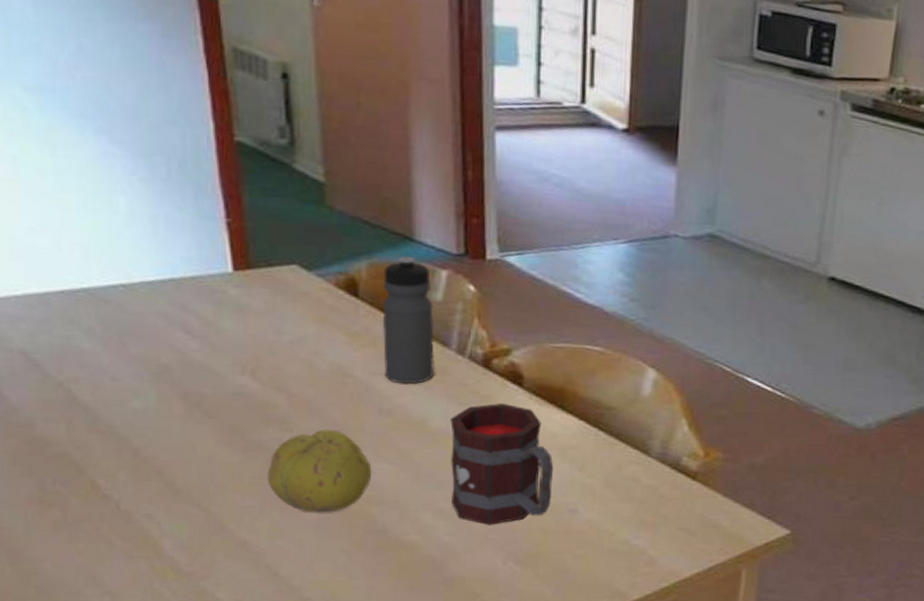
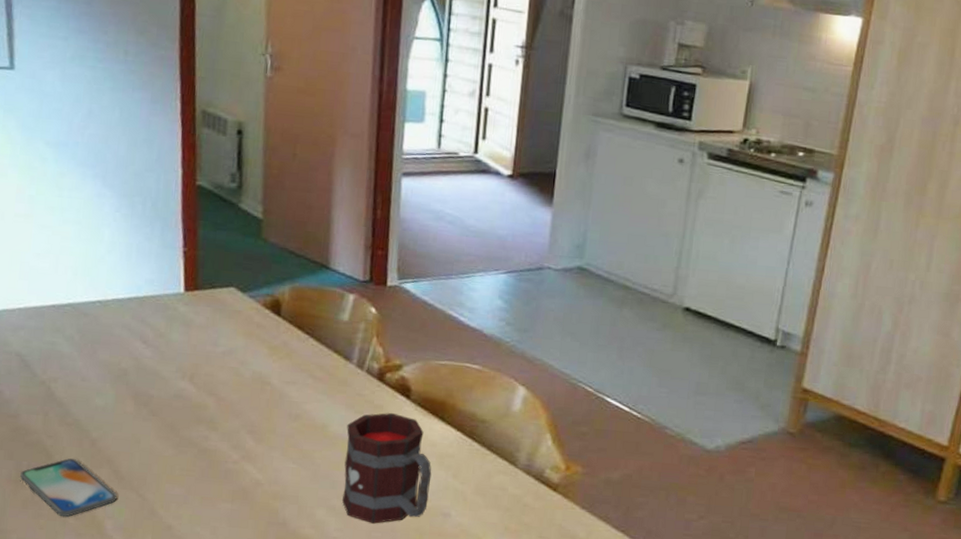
smartphone: none [45,472,175,539] -> present [20,458,118,517]
fruit: present [267,429,372,513] -> none [193,429,279,505]
water bottle: present [382,257,435,385] -> none [296,282,341,393]

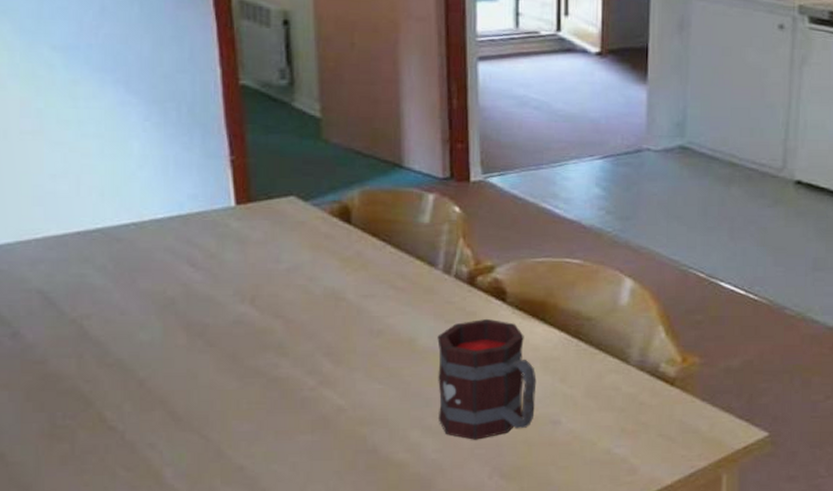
smartphone: present [20,458,118,517] -> none [55,404,176,470]

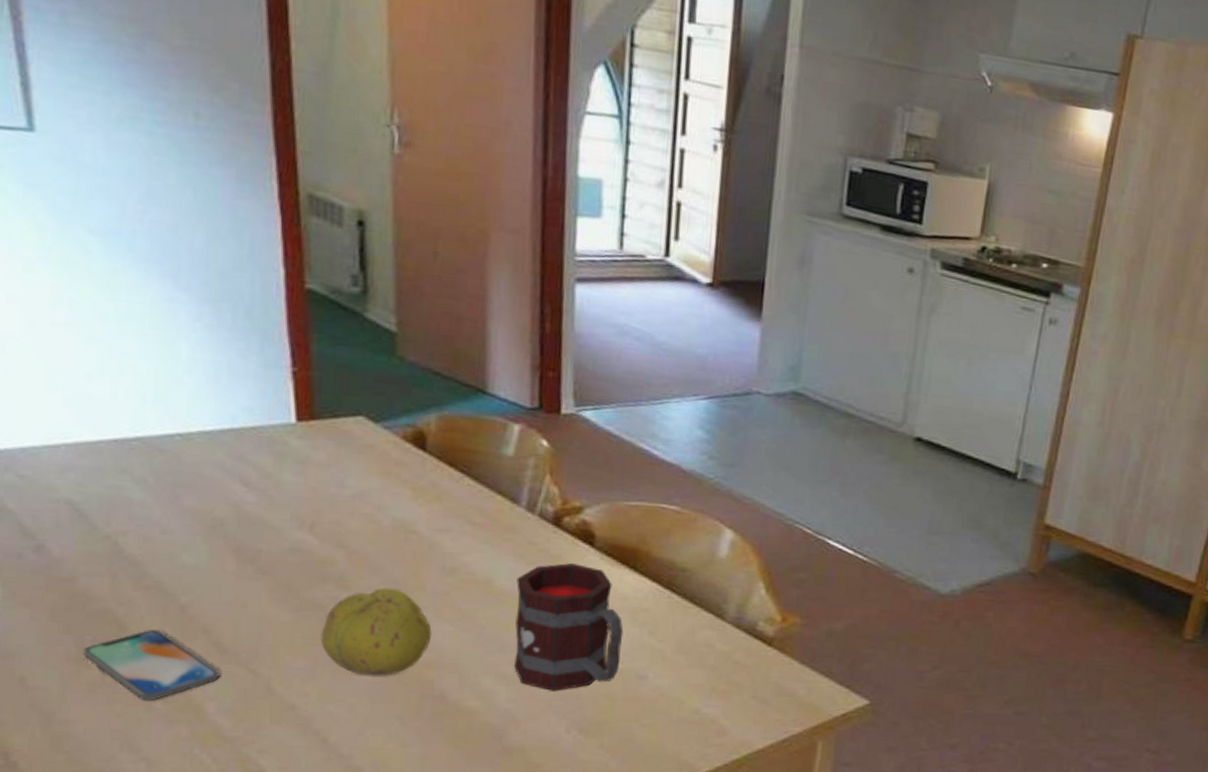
smartphone: none [55,404,176,470] -> present [83,630,221,702]
fruit: none [263,352,363,435] -> present [320,587,432,677]

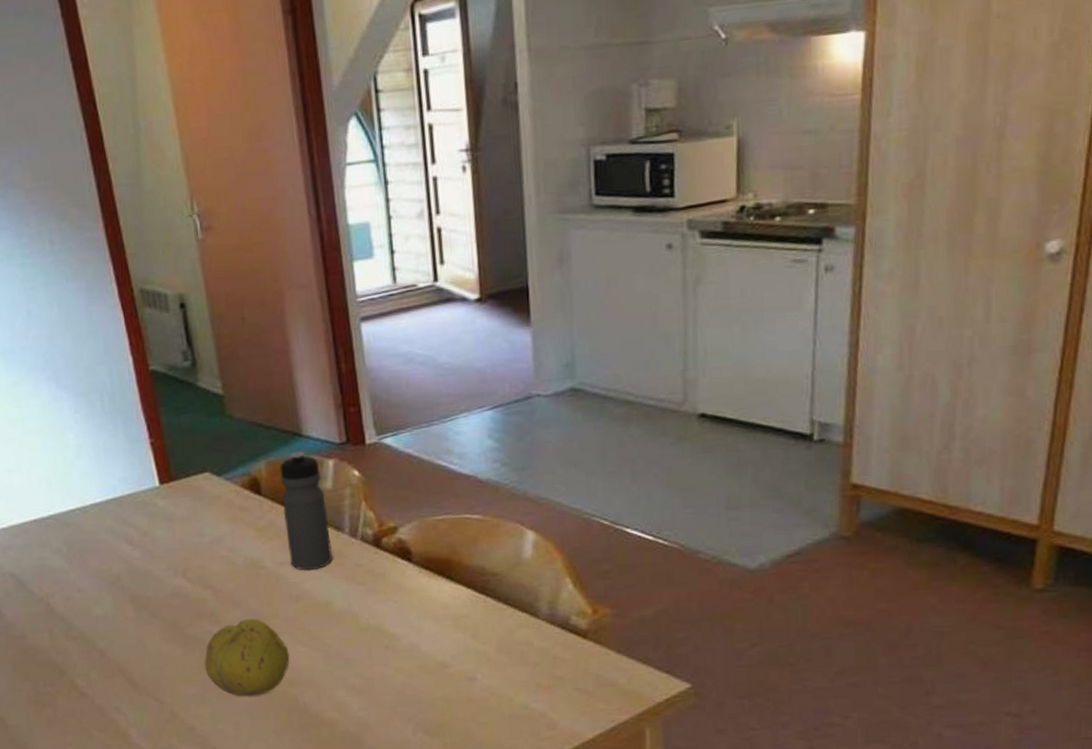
smartphone: present [83,630,221,702] -> none [39,672,137,731]
water bottle: none [449,409,504,542] -> present [280,451,333,571]
mug: present [514,562,624,691] -> none [351,579,450,698]

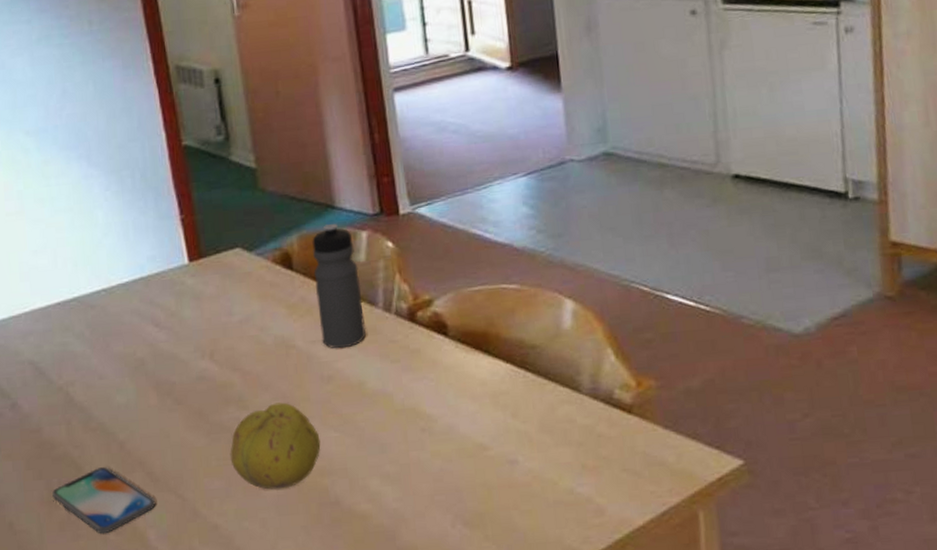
smartphone: none [39,672,137,731] -> present [52,467,156,535]

